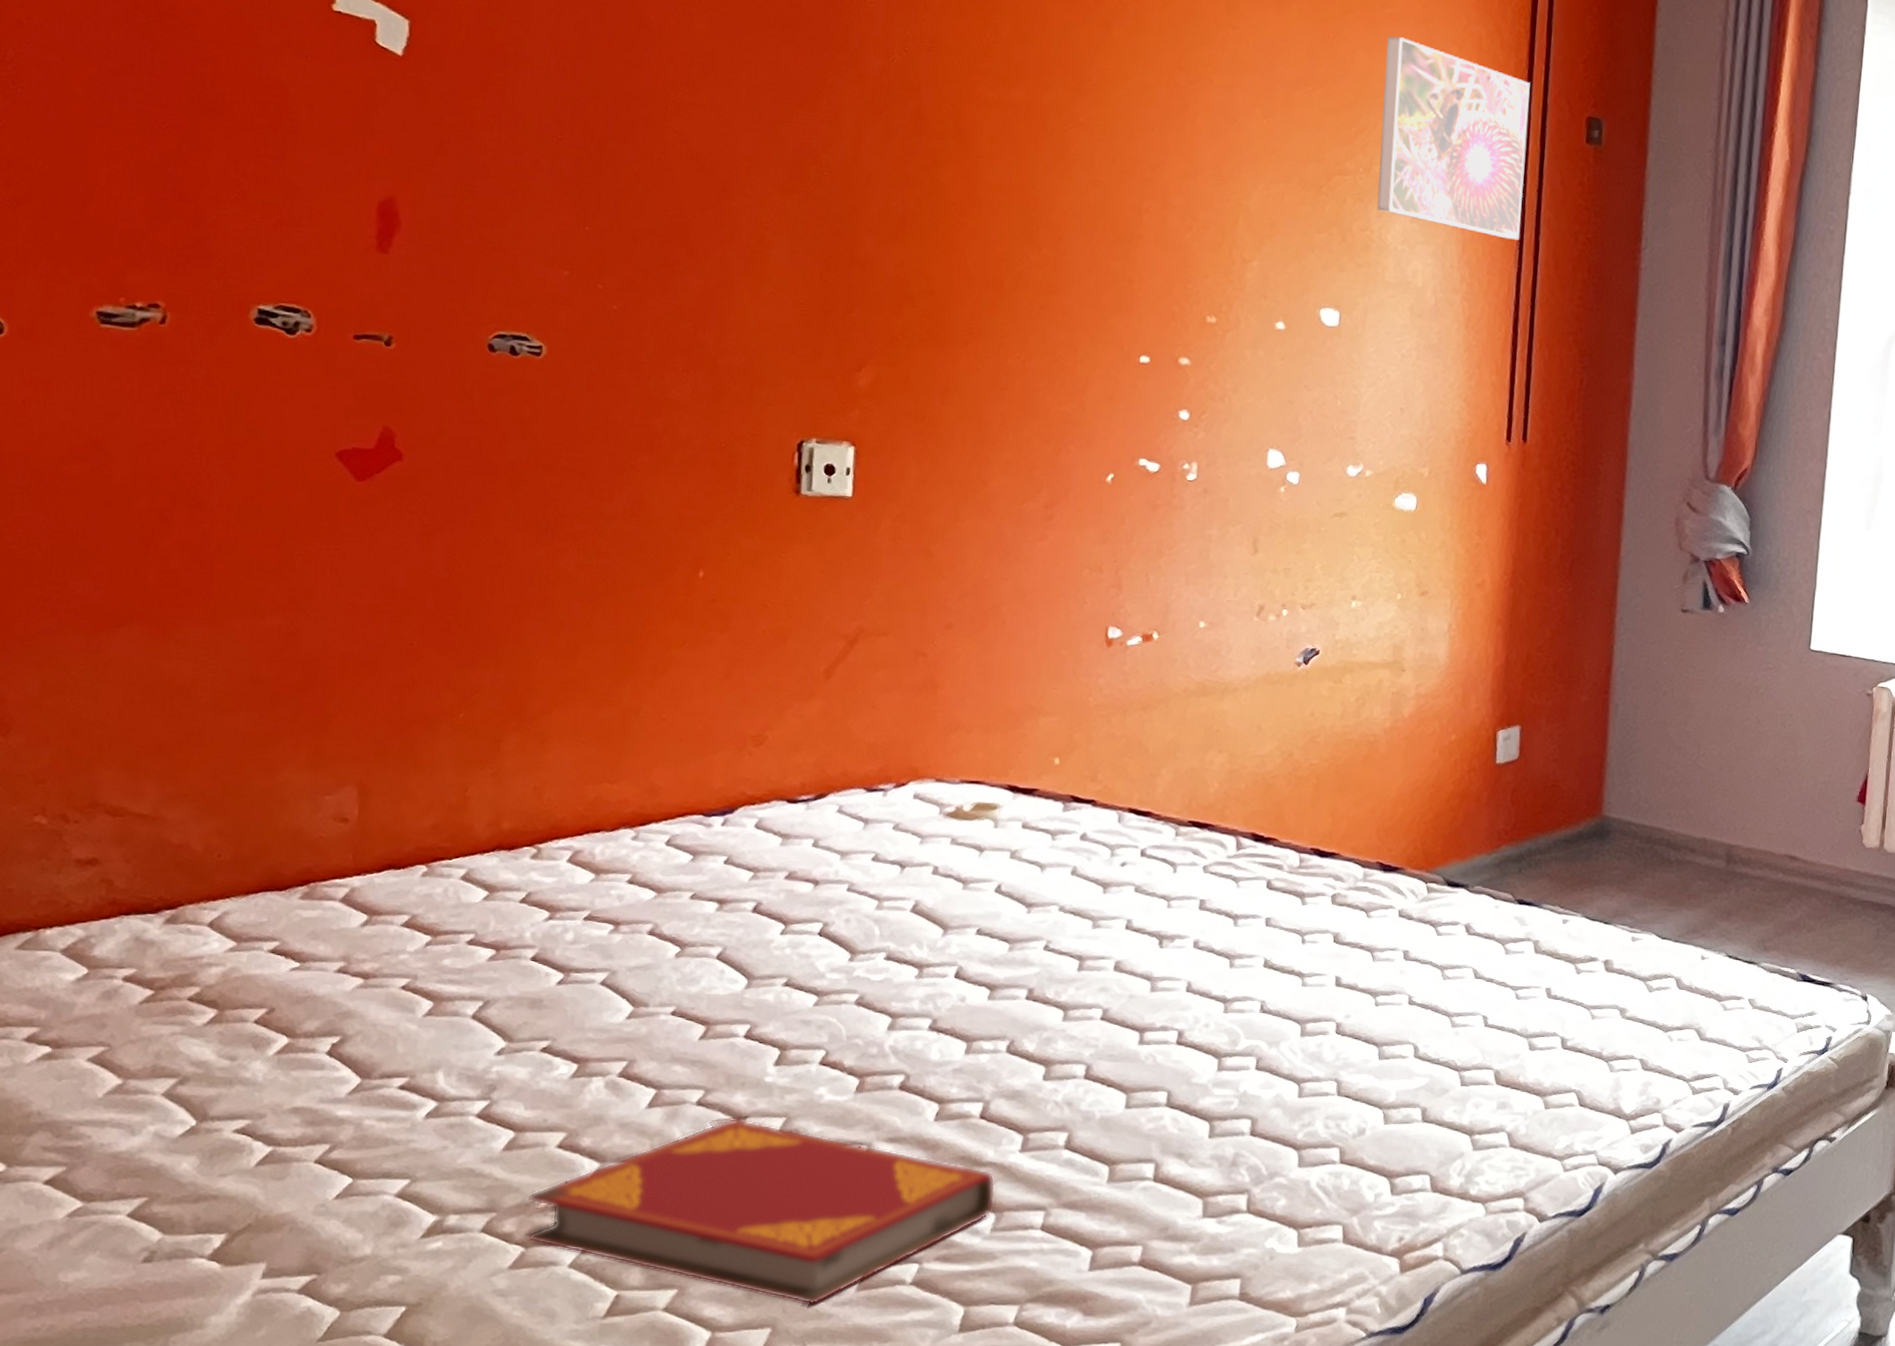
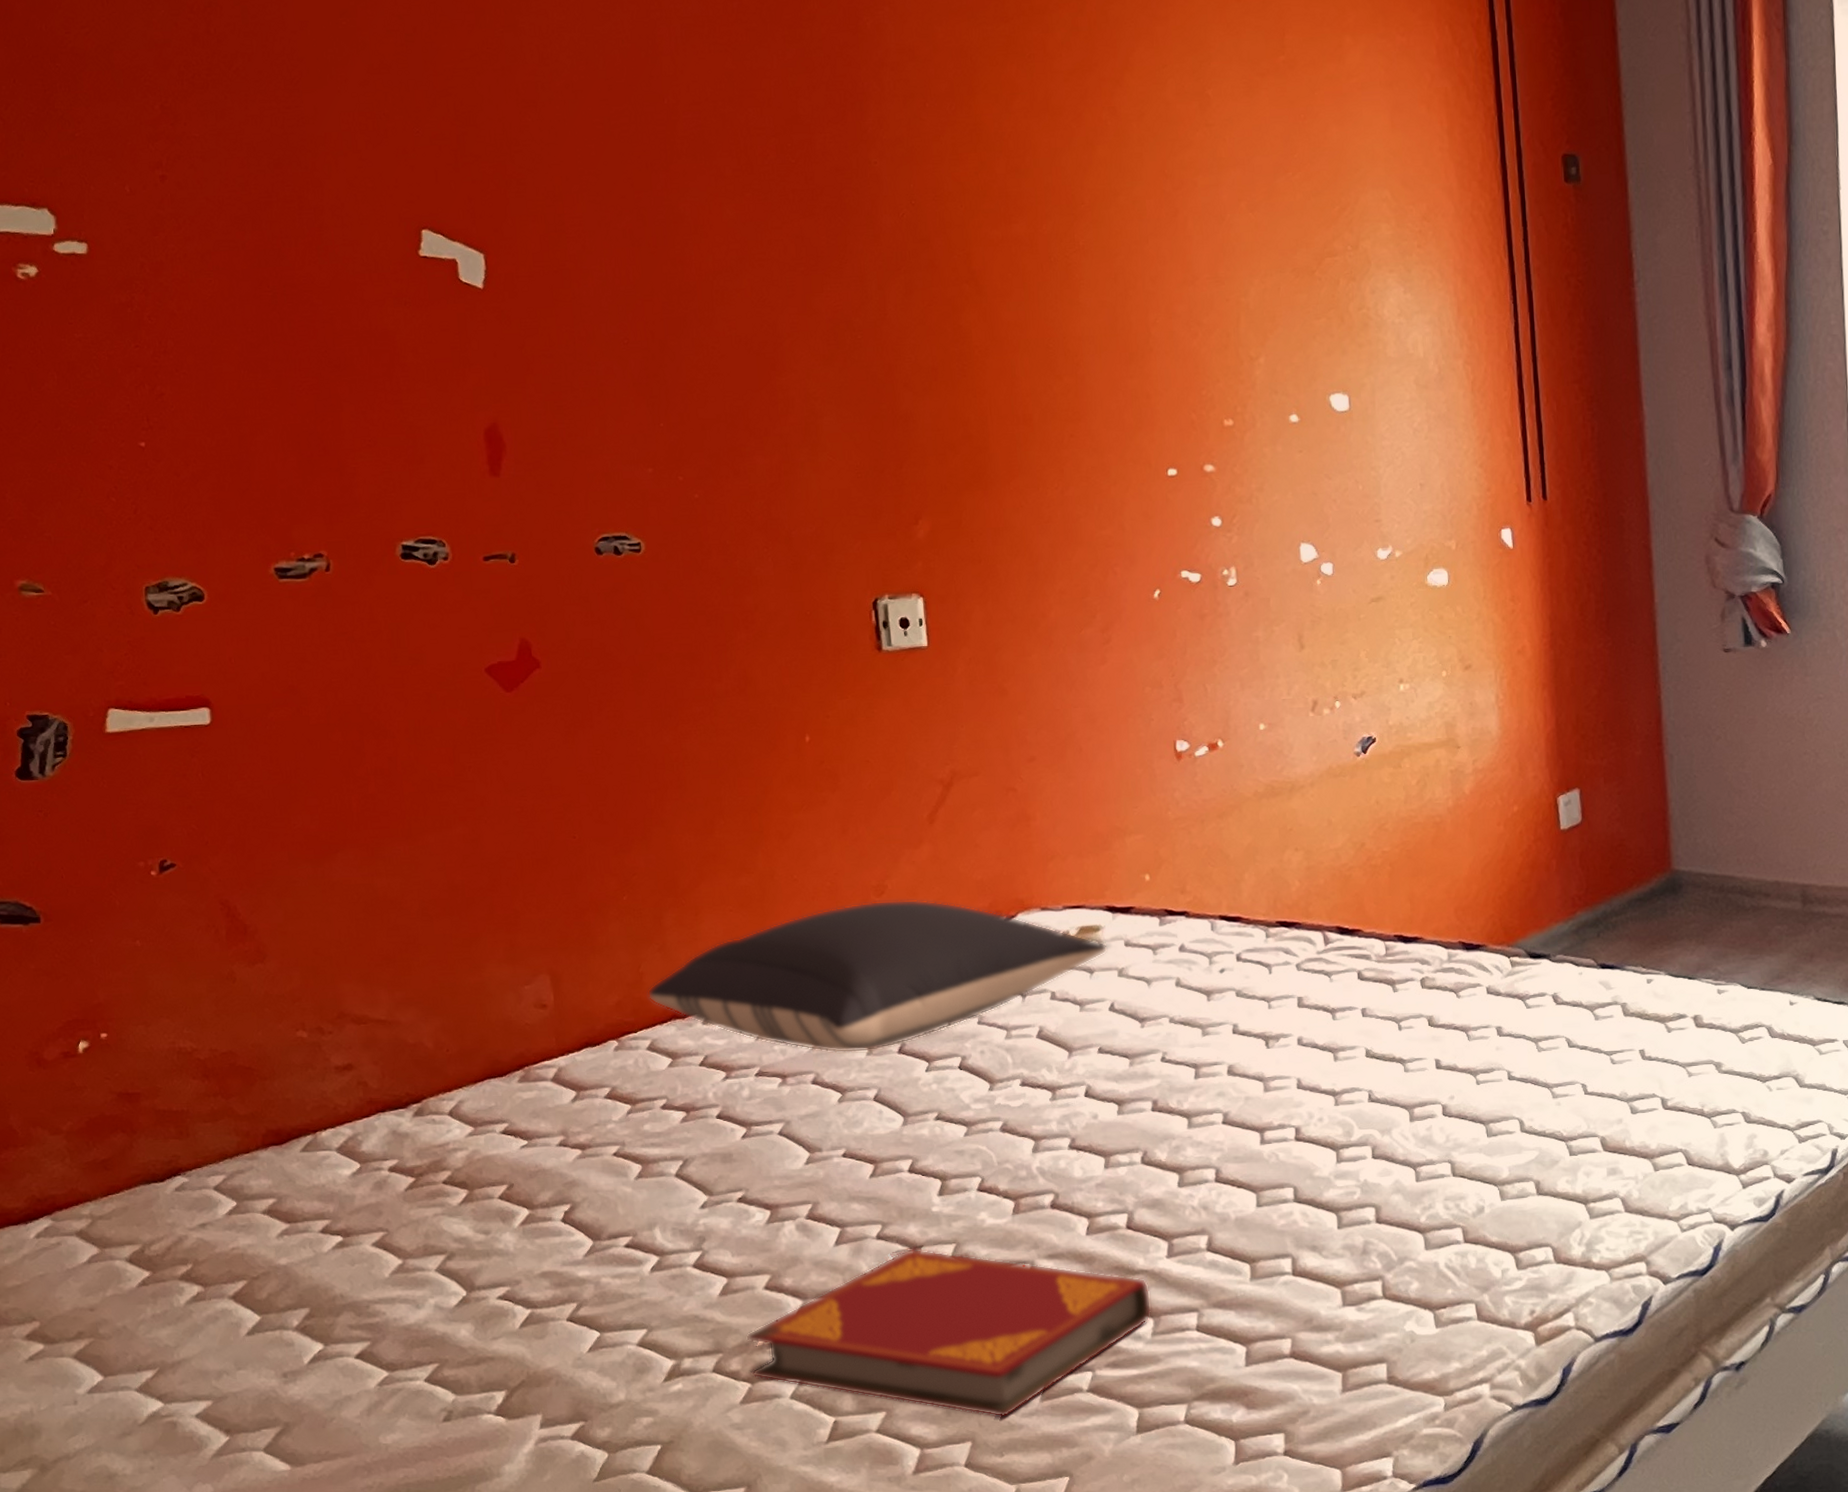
pillow: none [471,751,1003,908] -> present [647,899,1108,1054]
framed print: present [1376,36,1530,240] -> none [1356,106,1512,295]

